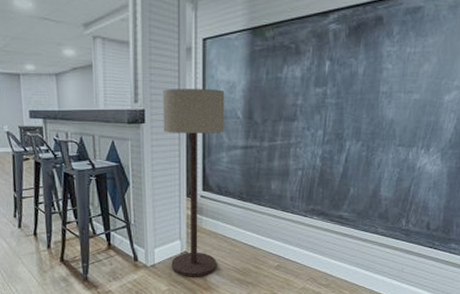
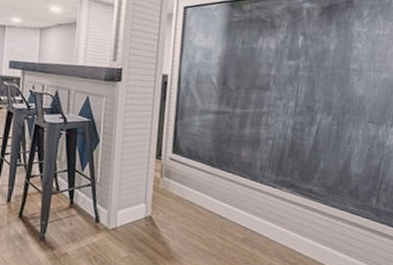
floor lamp: present [163,89,225,277] -> none [133,50,202,245]

